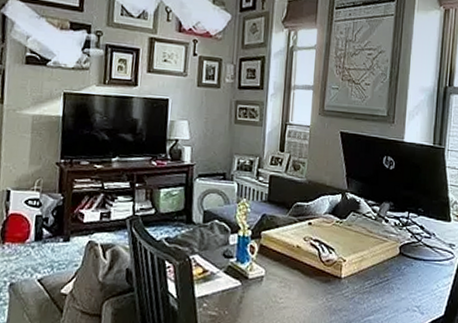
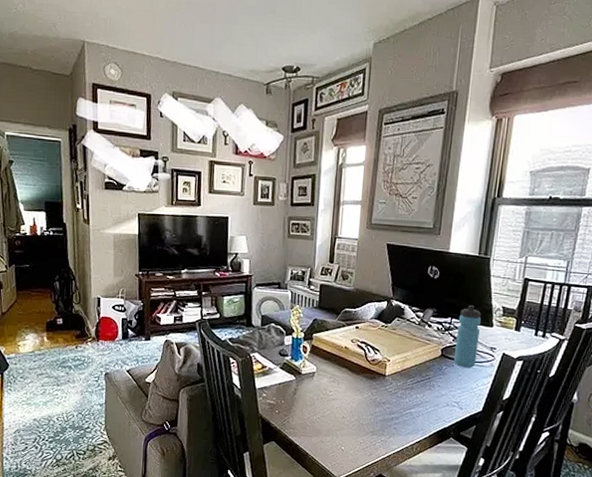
water bottle: none [413,198,439,267] -> present [454,305,481,368]

